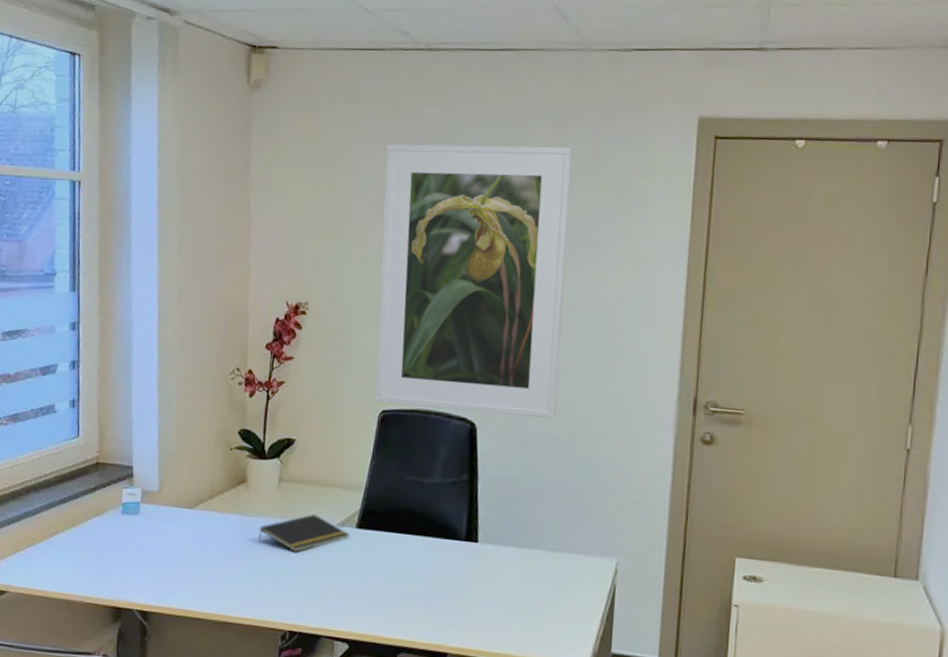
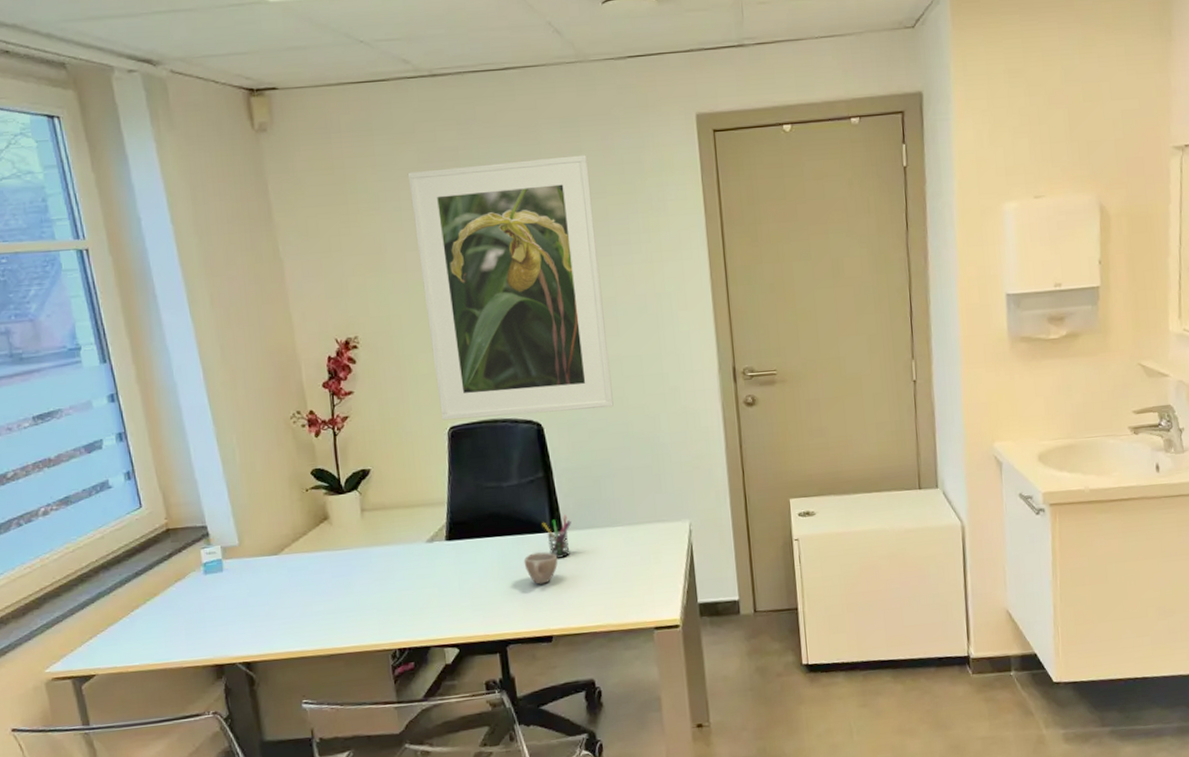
notepad: present [258,514,350,552] -> none [350,536,441,575]
cup: none [431,560,468,595] -> present [523,552,558,585]
pen holder: none [457,525,488,573] -> present [542,514,571,559]

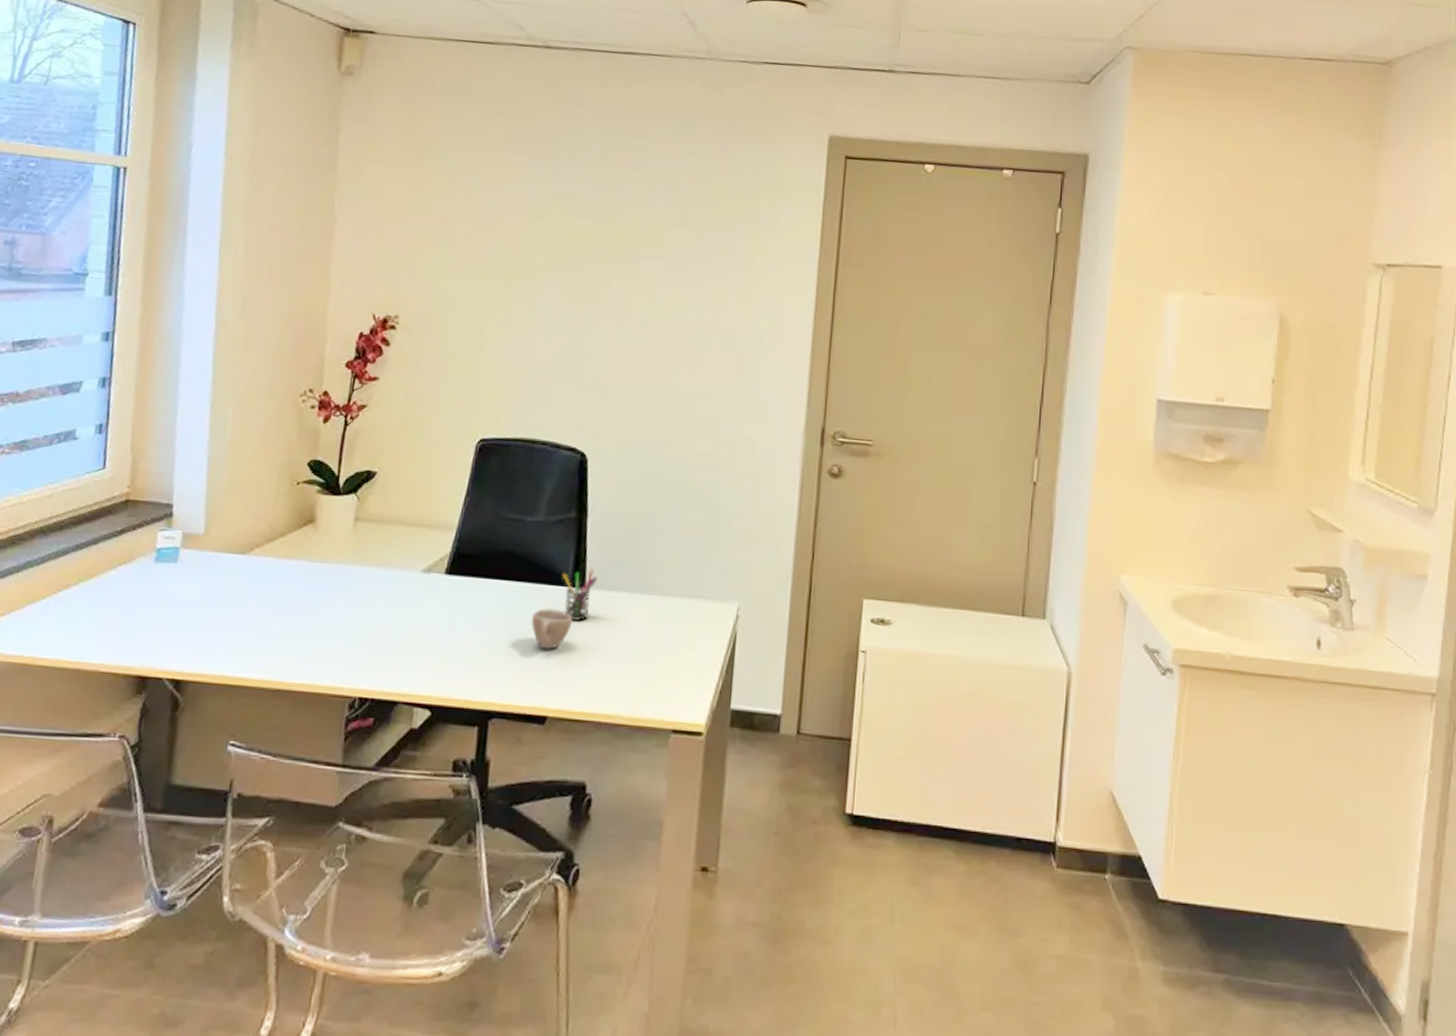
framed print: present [407,155,614,421] -> none [472,145,699,450]

